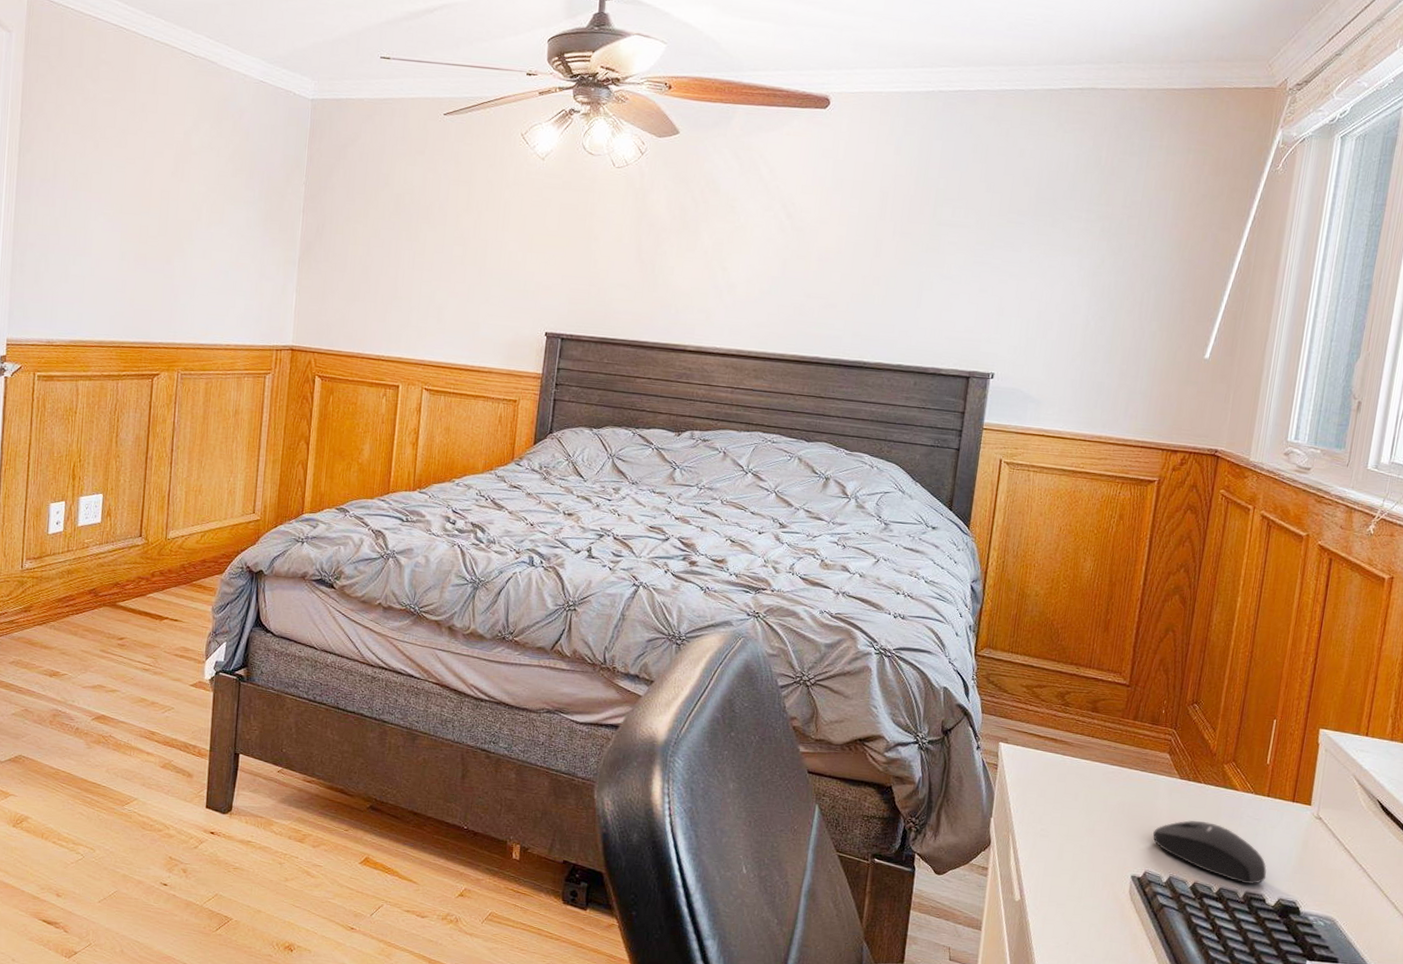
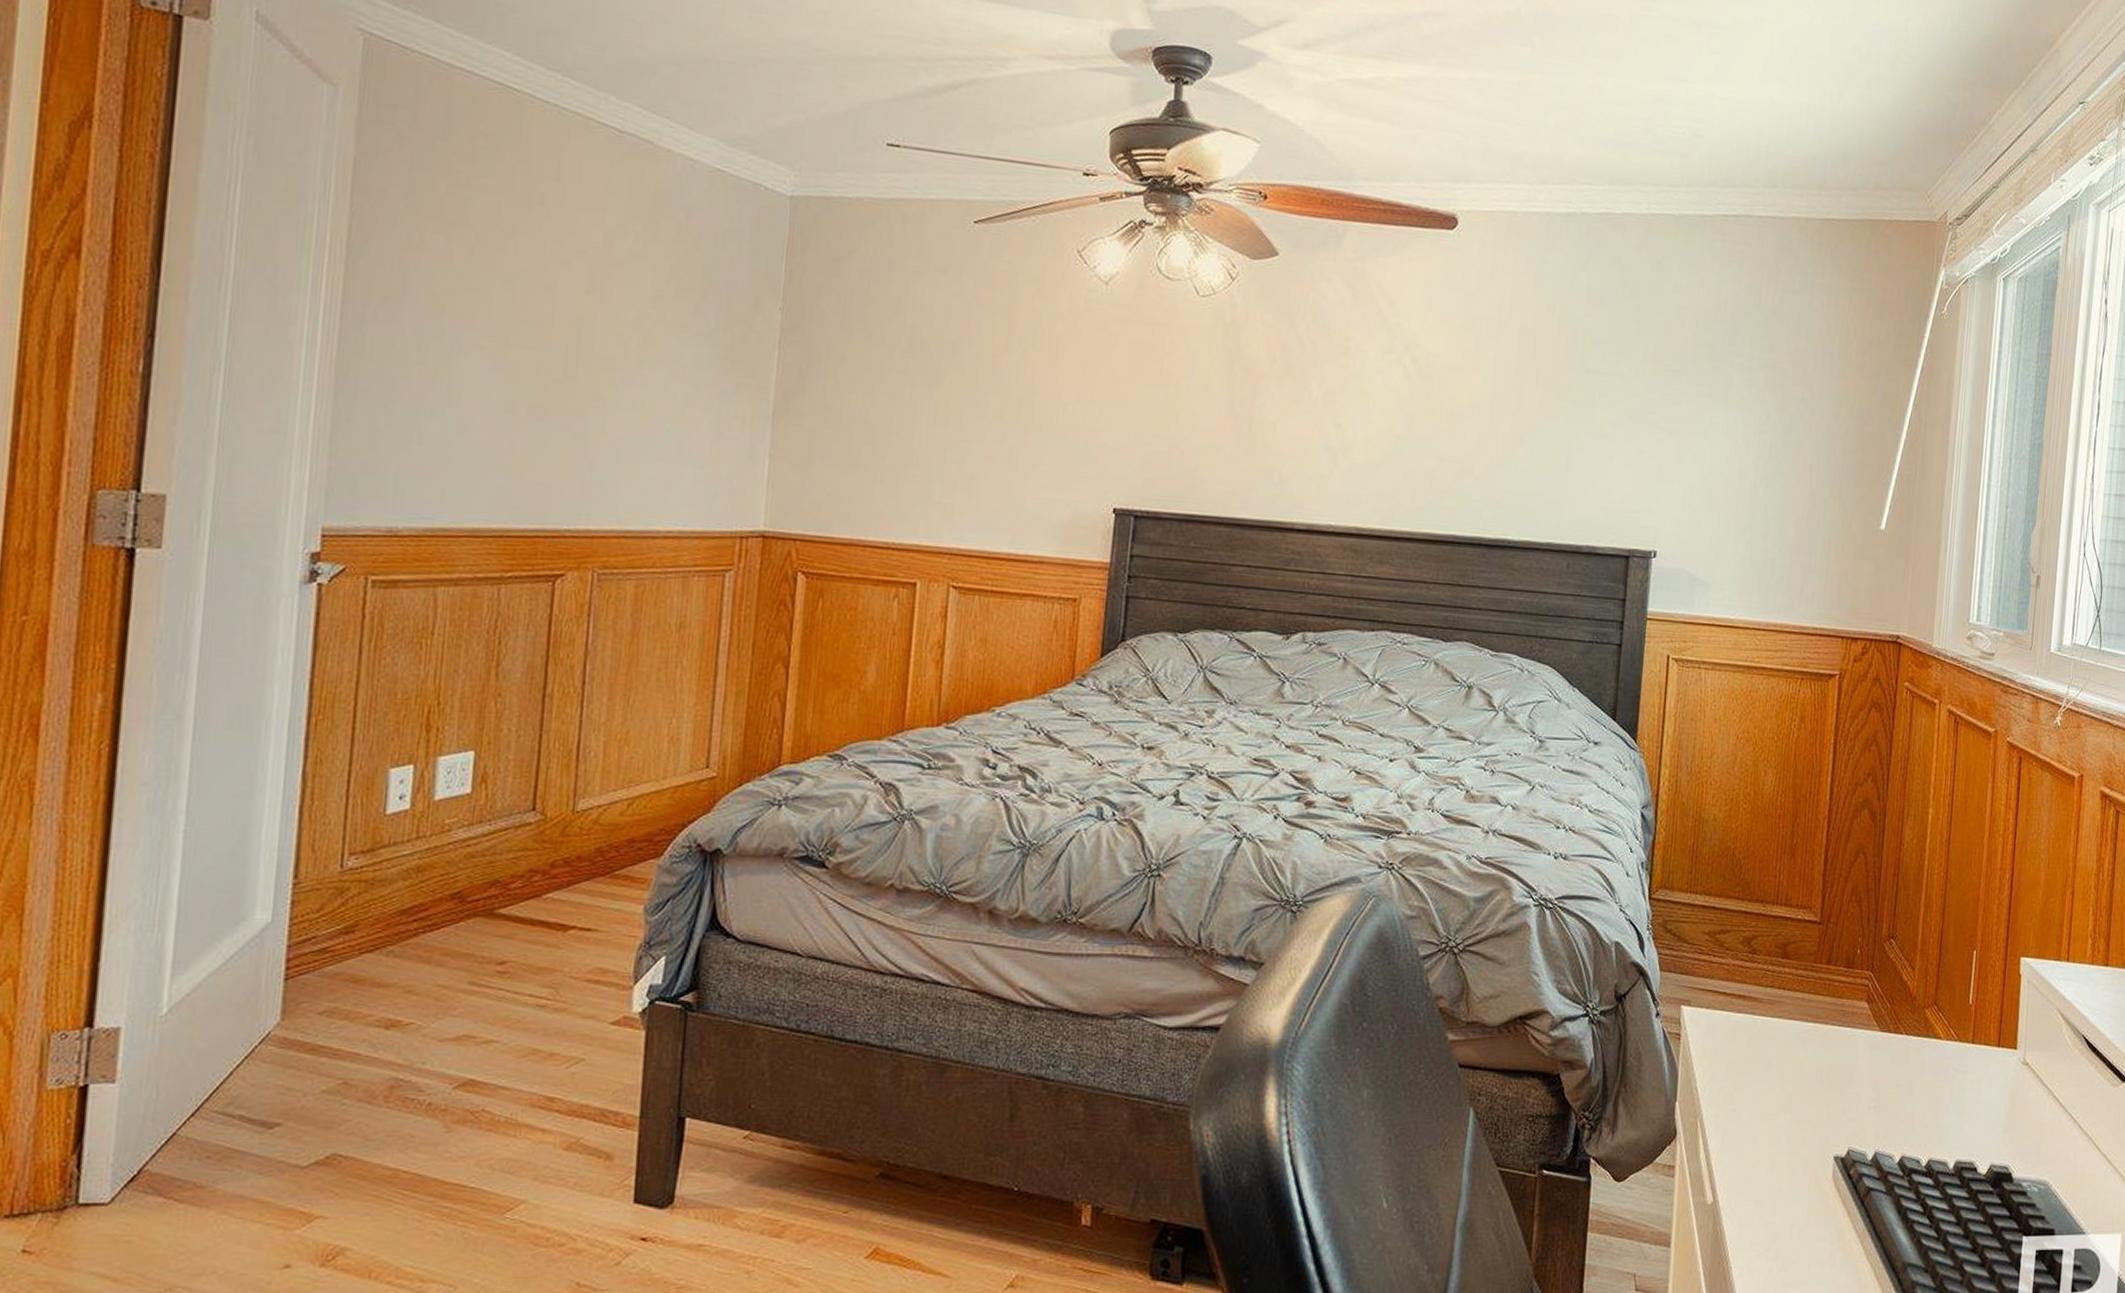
mouse: present [1152,820,1267,885] -> none [1854,1081,1976,1152]

